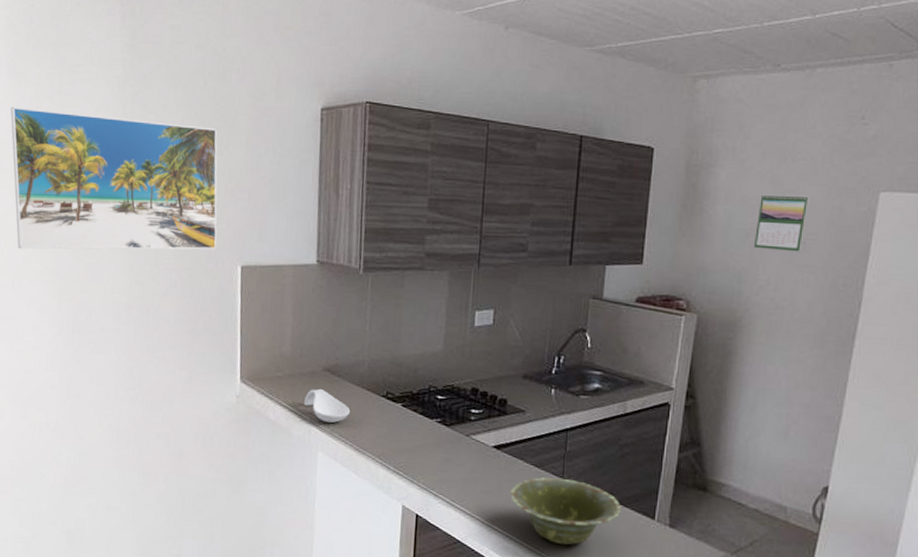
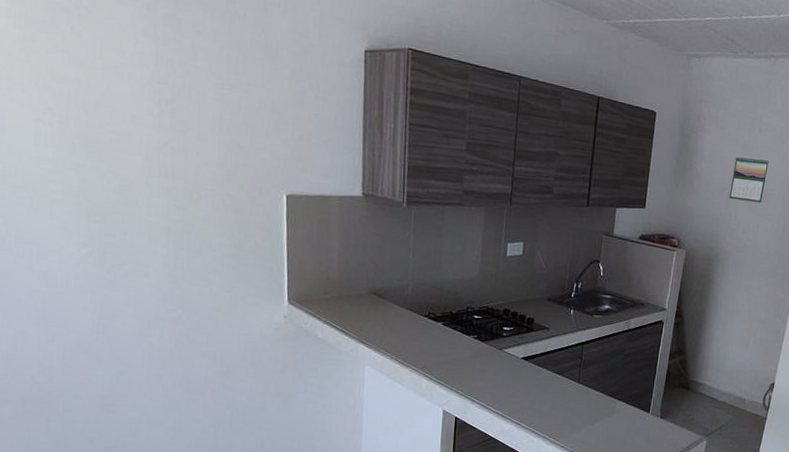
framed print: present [10,106,218,250] -> none [19,14,261,178]
spoon rest: present [304,388,351,423] -> none [351,309,396,340]
dish: present [509,477,622,545] -> none [535,382,625,436]

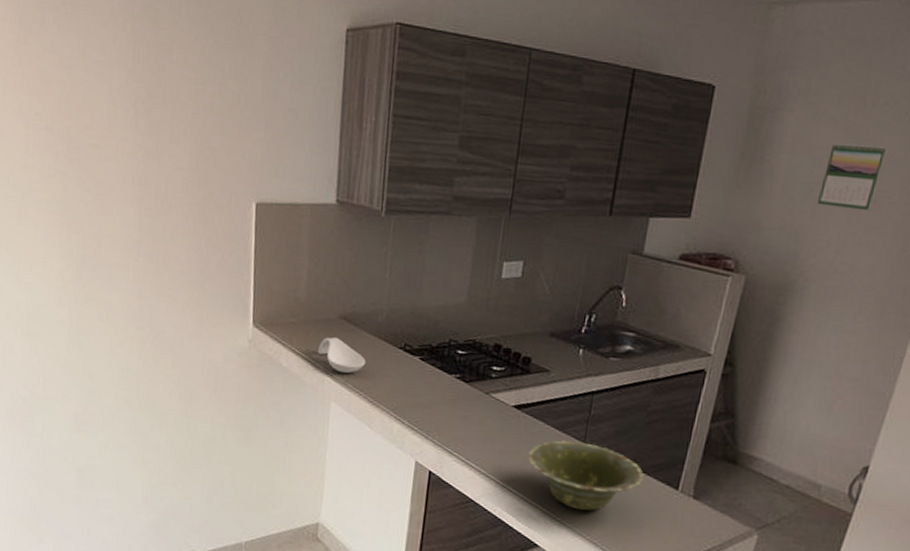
spoon rest: none [351,309,396,340] -> present [318,337,366,373]
dish: none [535,382,625,436] -> present [527,440,645,511]

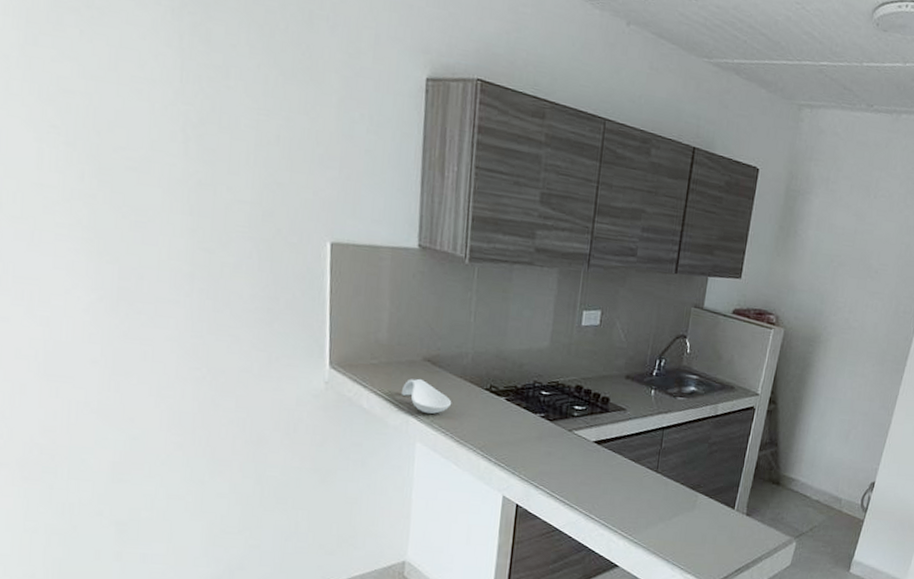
dish: present [527,440,645,511] -> none [607,471,708,532]
calendar: present [818,143,888,211] -> none [837,224,885,280]

